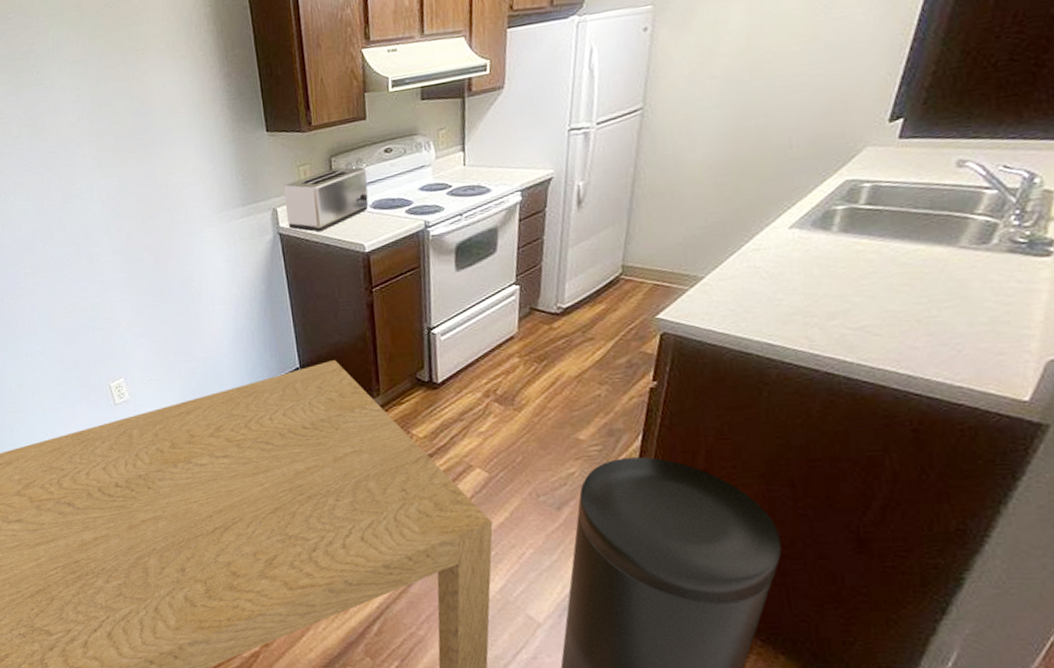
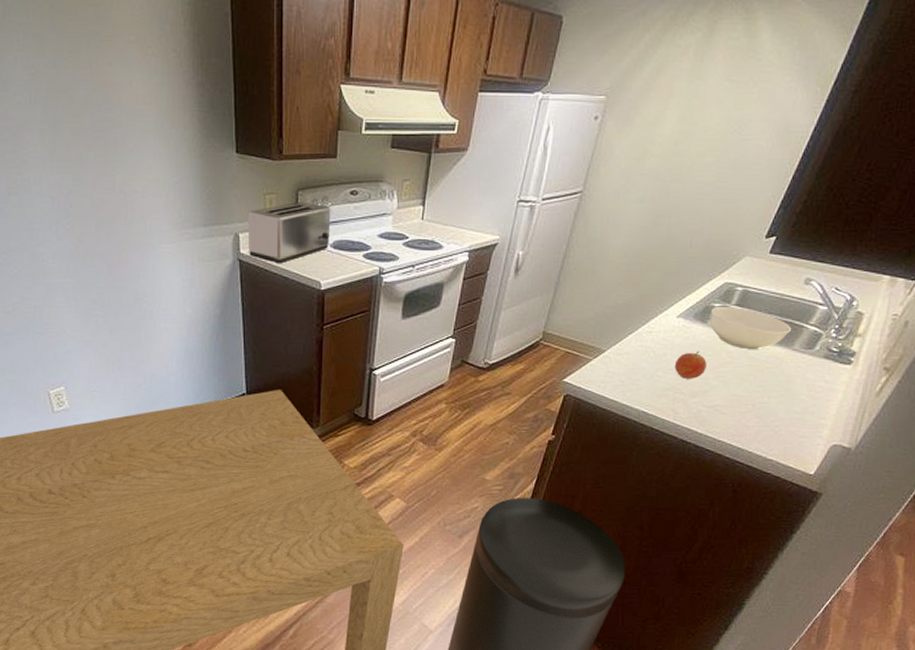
fruit: none [797,263,842,299] -> present [674,351,707,379]
bowl: none [833,206,953,254] -> present [709,306,792,349]

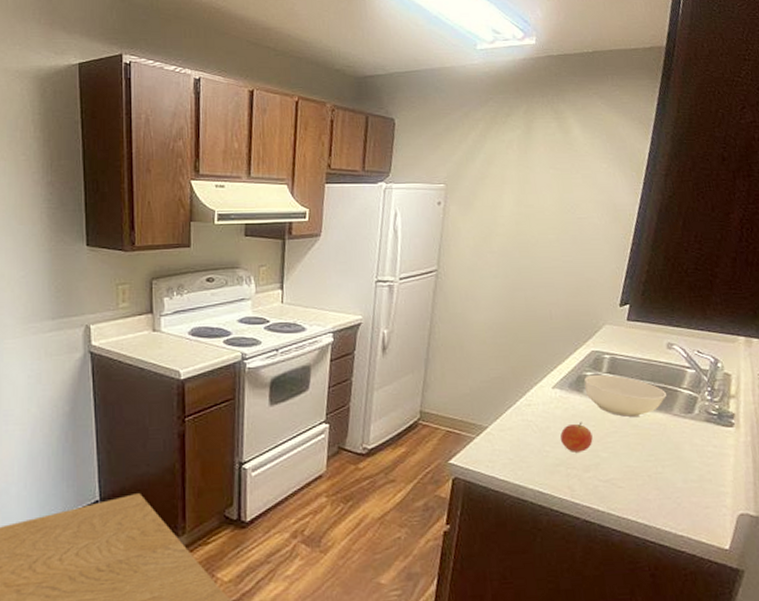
toaster: present [247,201,331,264] -> none [99,290,188,355]

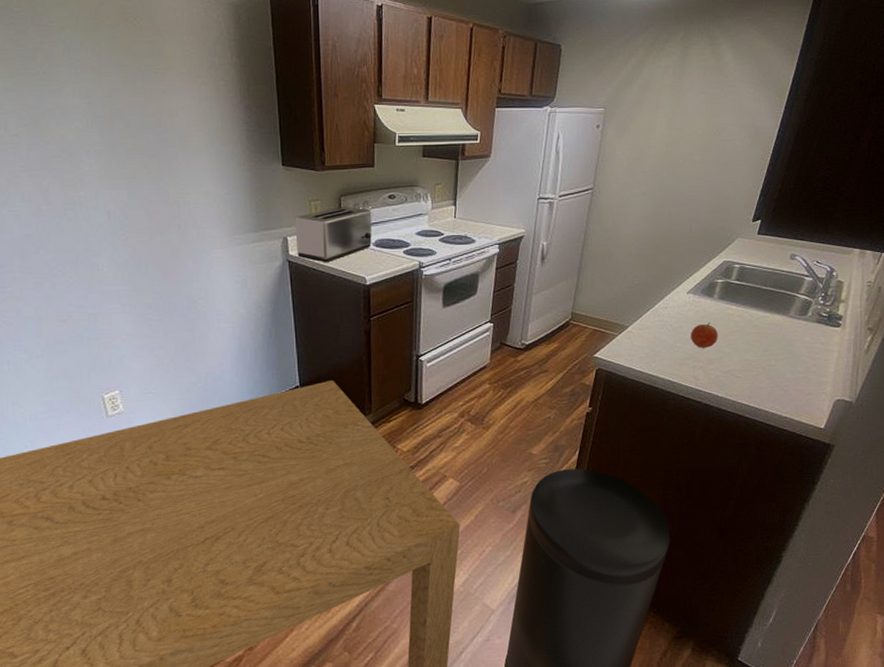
toaster: none [99,290,188,355] -> present [295,206,372,263]
bowl: present [584,374,667,417] -> none [715,281,786,318]

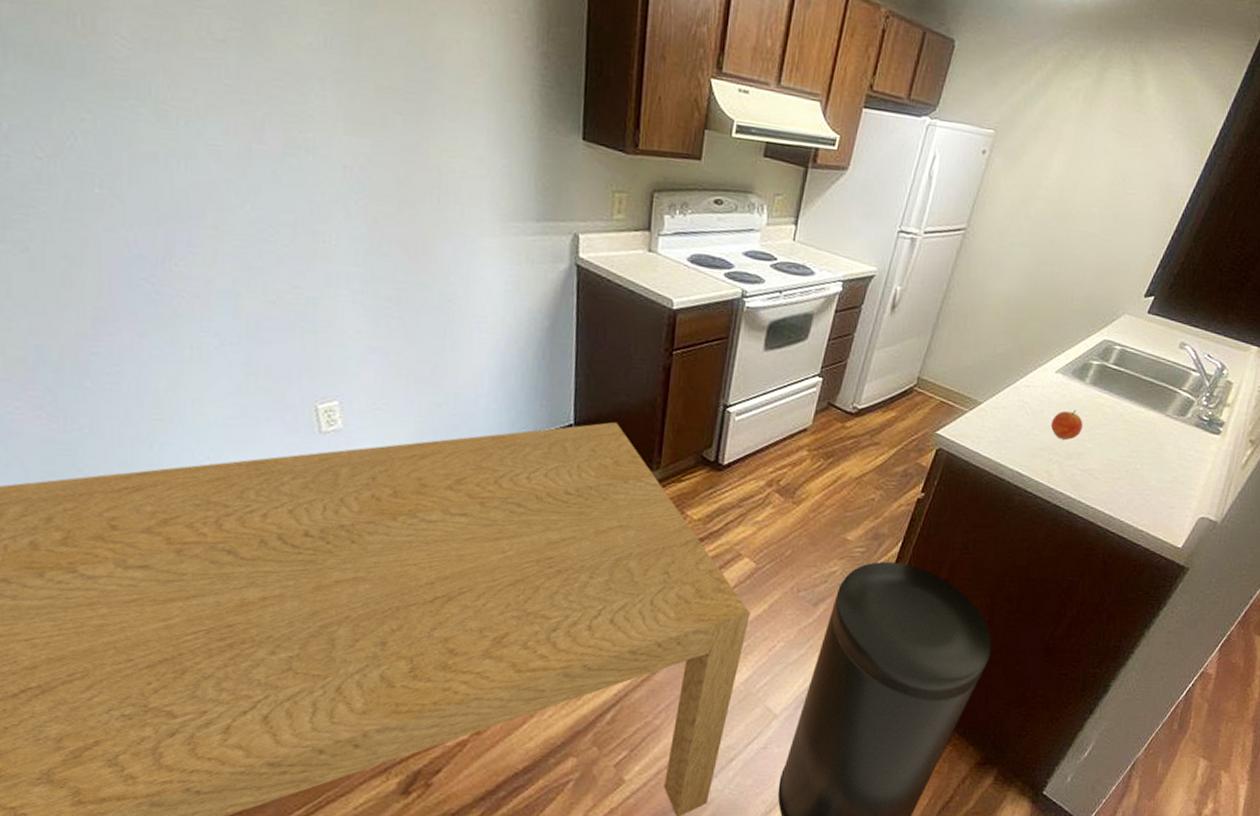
toaster: present [295,206,372,263] -> none [589,204,691,275]

